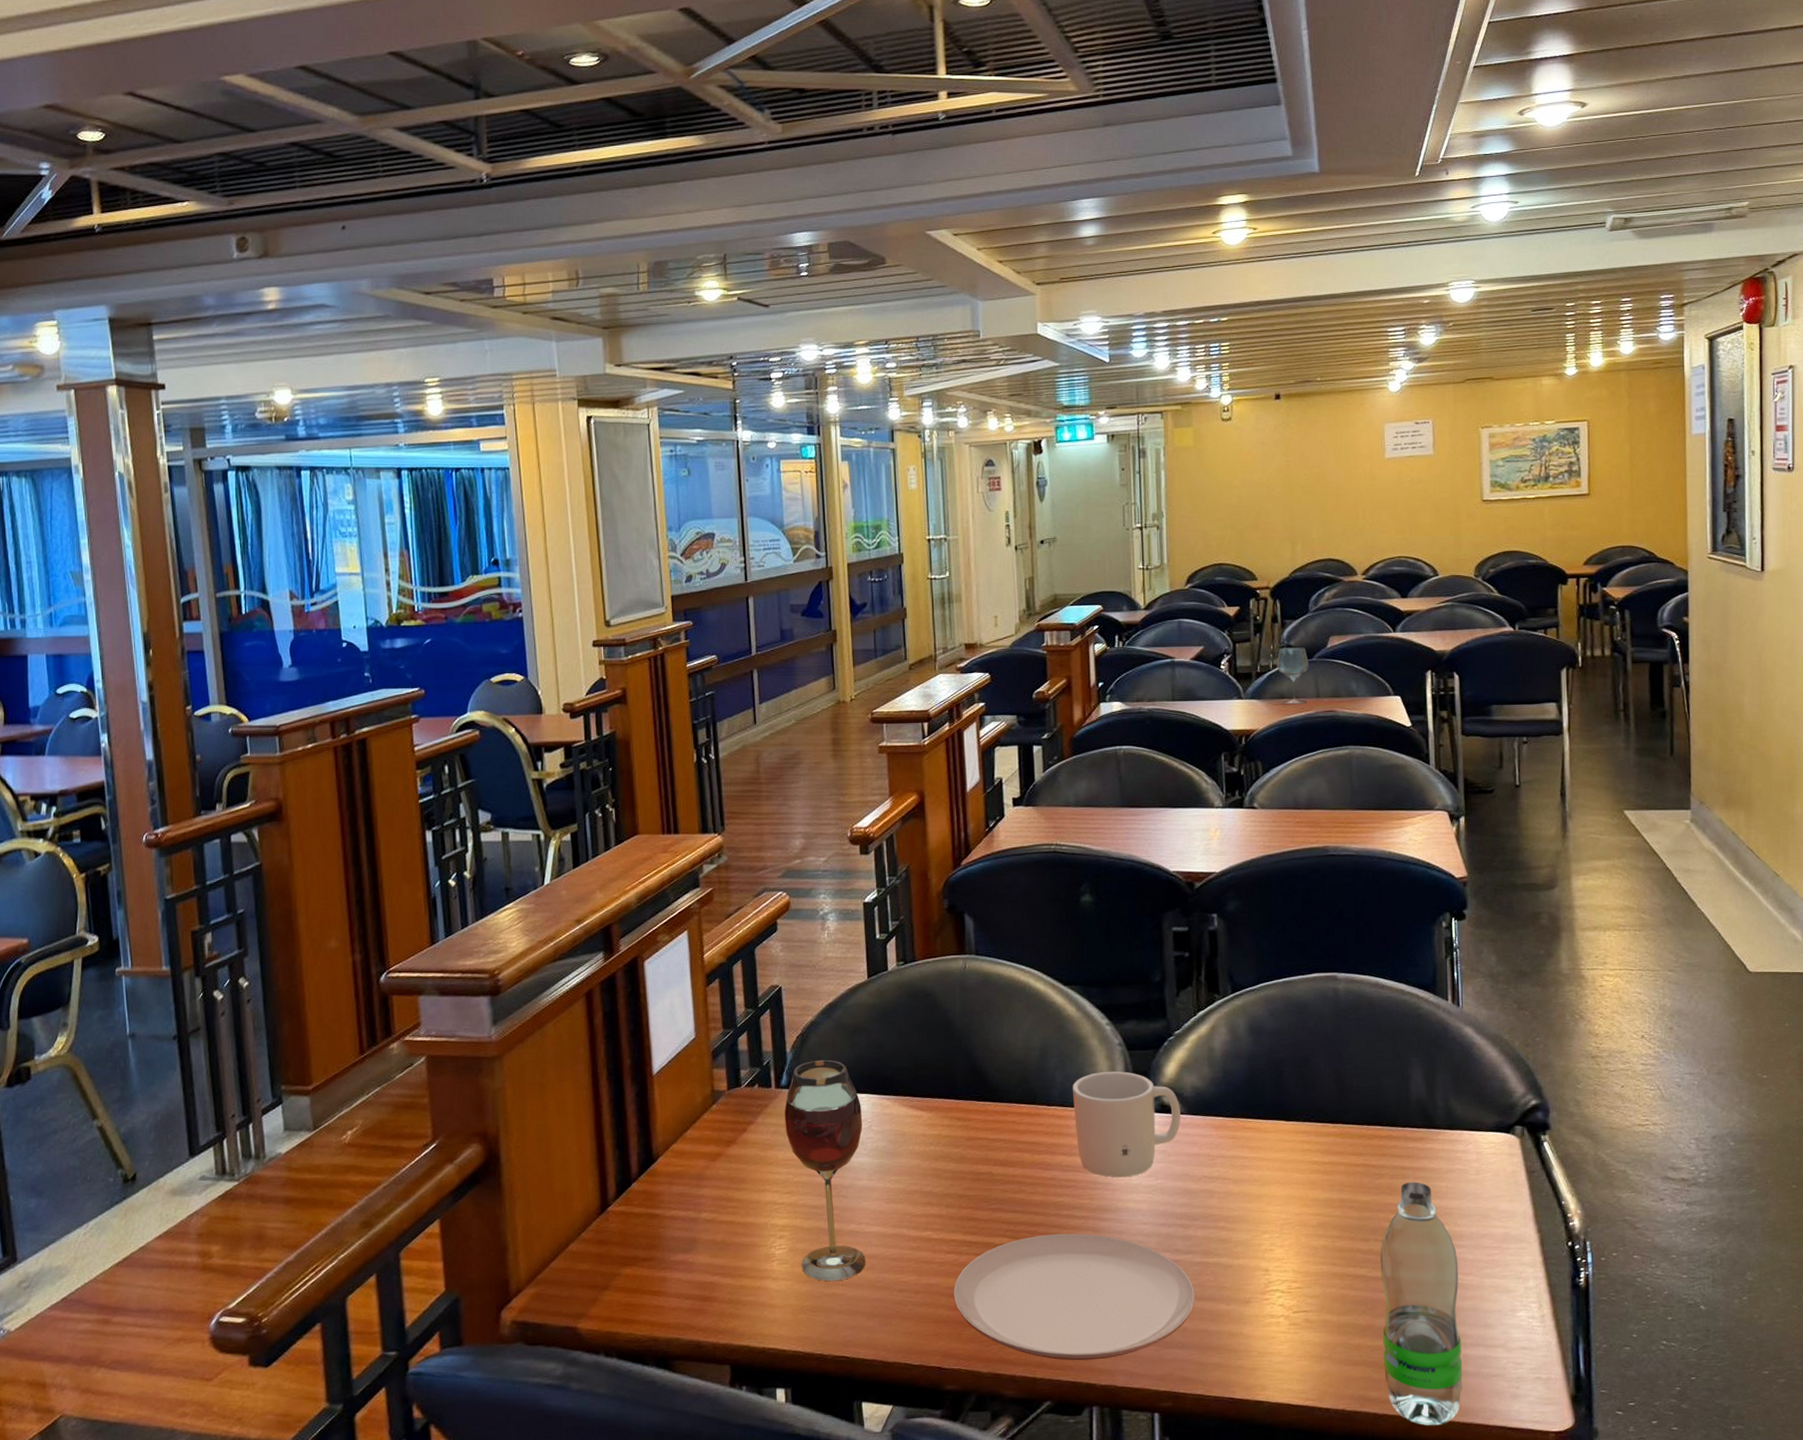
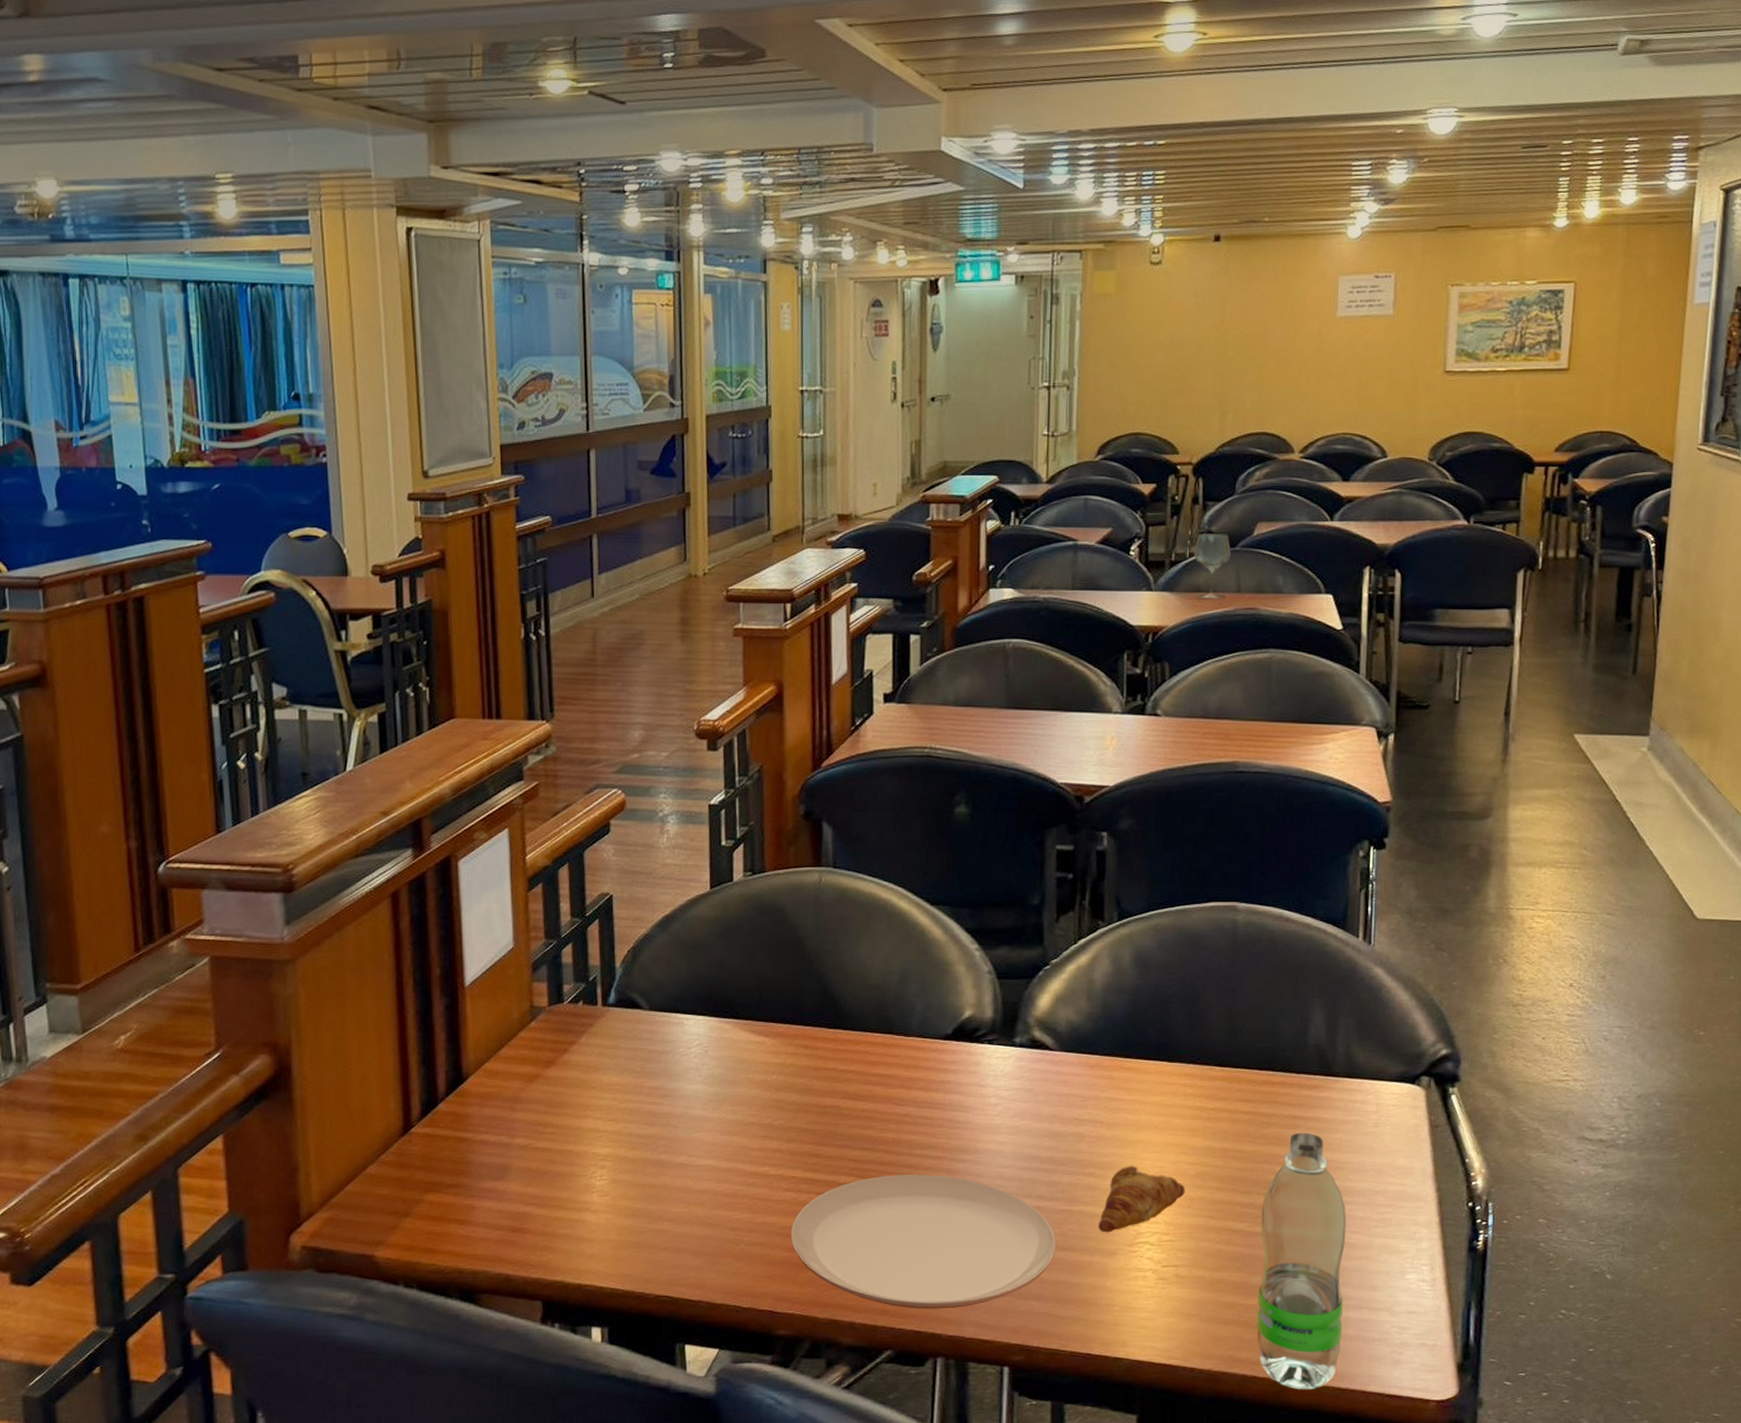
wineglass: present [784,1059,866,1282] -> none [611,977,698,1216]
mug: present [1072,1071,1181,1178] -> none [933,1001,1053,1117]
croissant: none [1232,1218,1309,1283] -> present [1098,1165,1185,1233]

